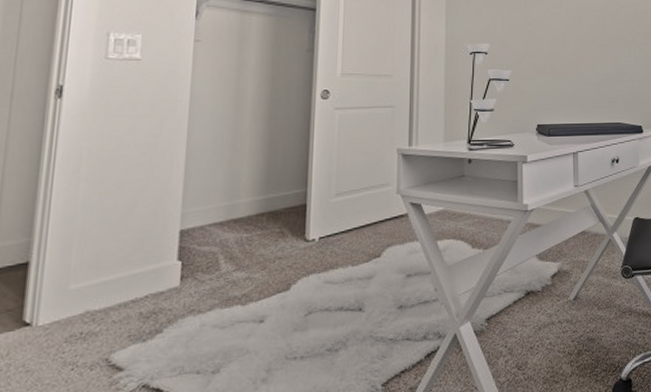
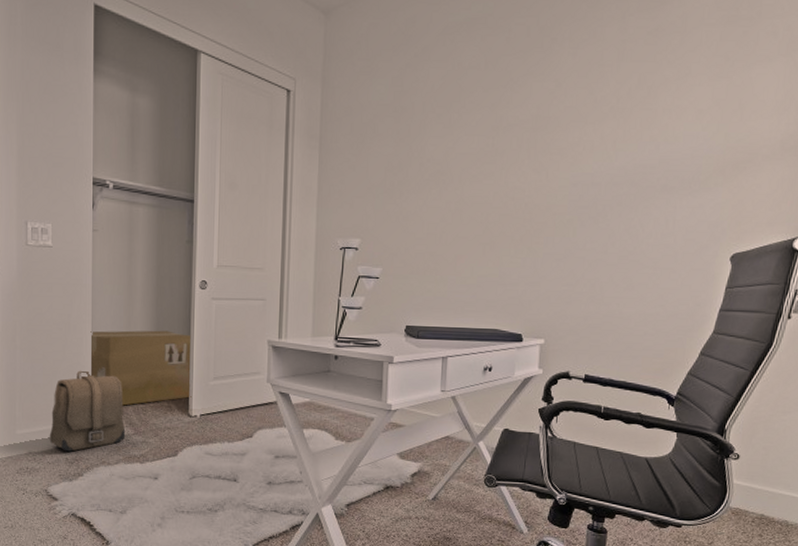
backpack: none [117,200,224,304] -> present [49,370,126,452]
cardboard box: none [167,146,309,238] -> present [80,330,192,406]

